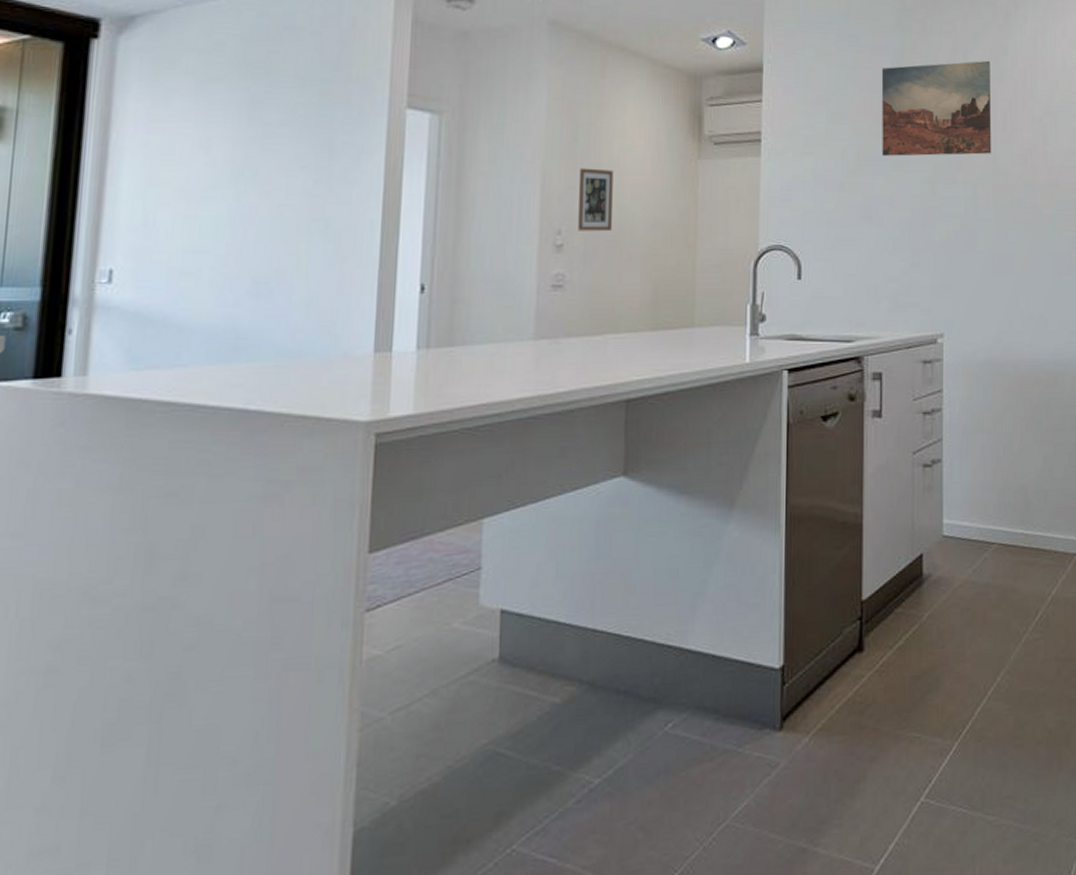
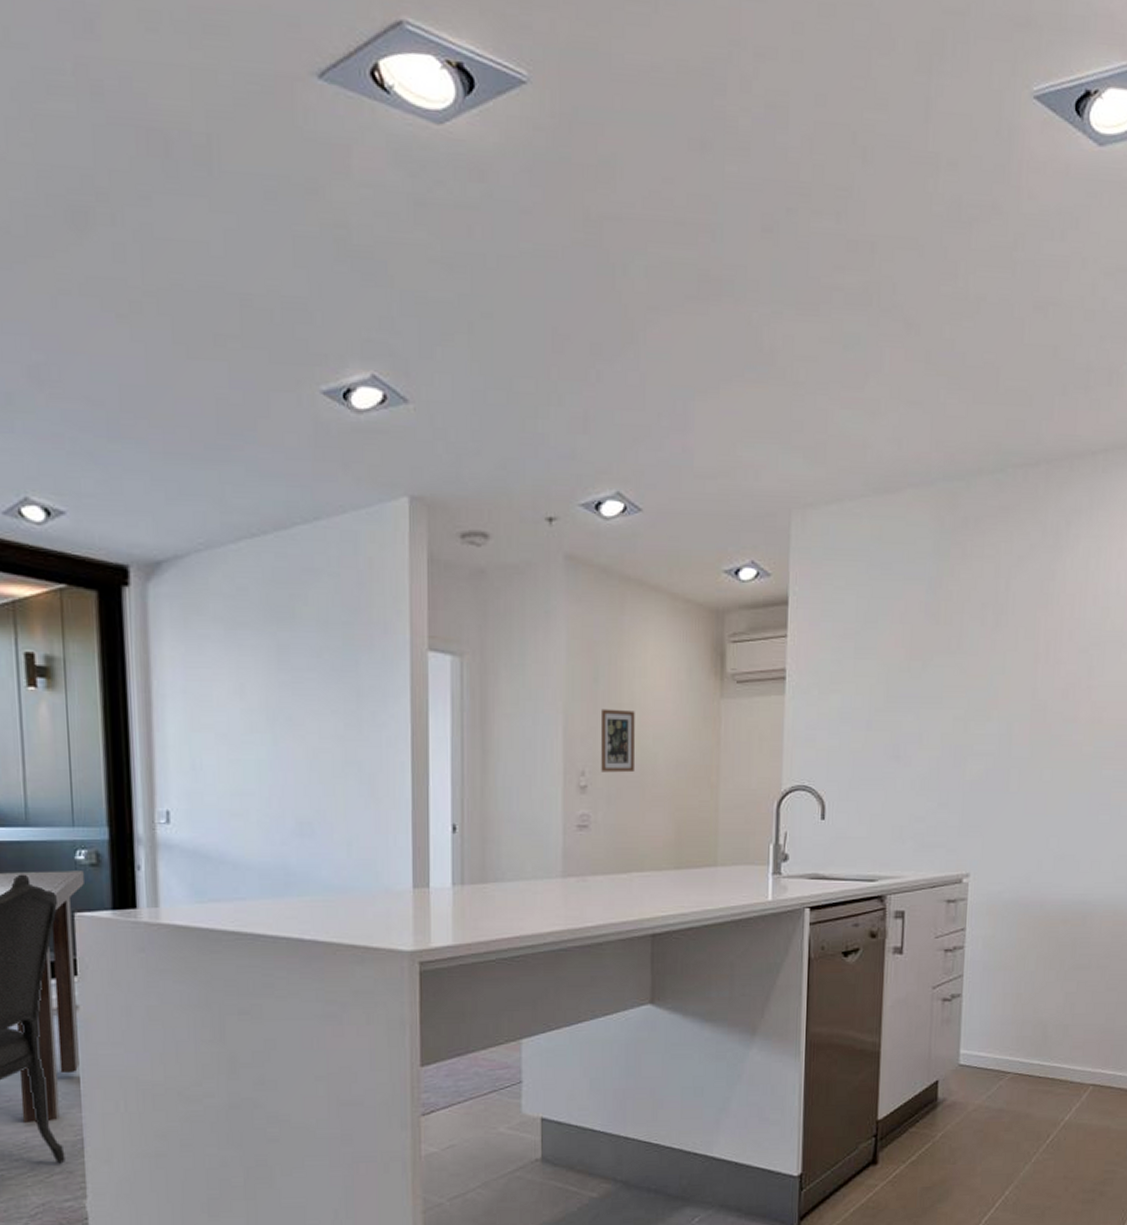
wall art: present [881,60,992,156] -> none [912,586,1035,693]

